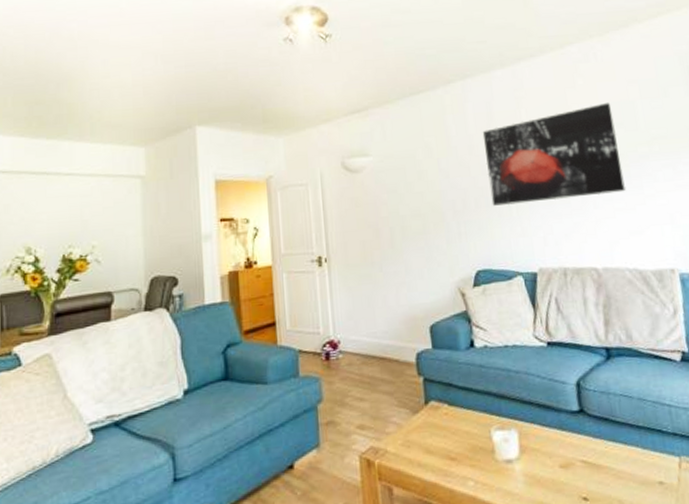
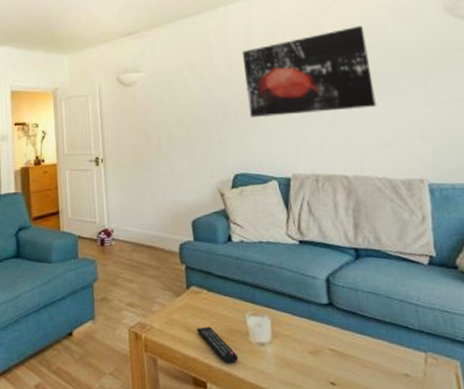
remote control: none [436,445,484,487] -> present [196,326,239,364]

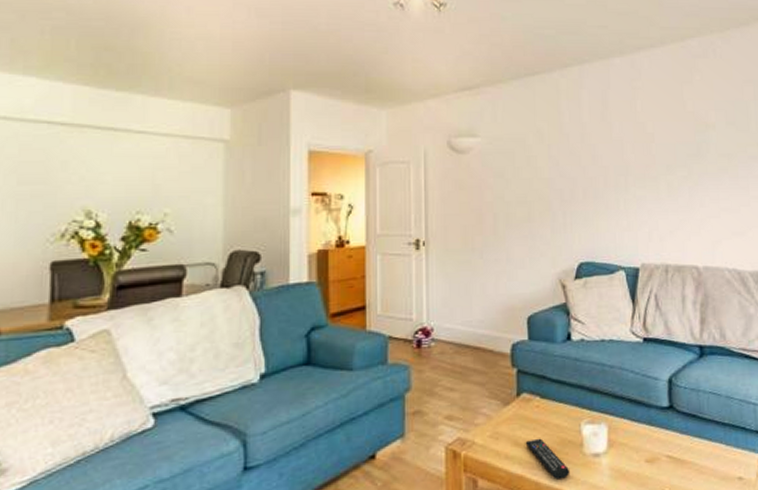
wall art: present [242,25,377,118] -> none [596,100,733,199]

